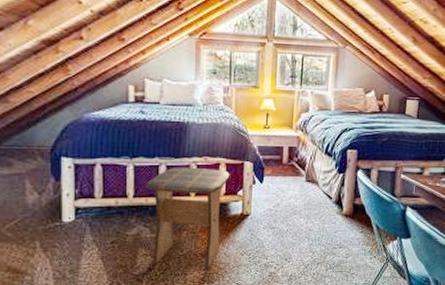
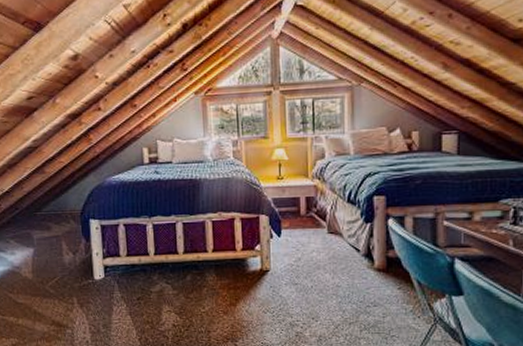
stool: present [146,167,230,269] -> none [165,223,246,327]

